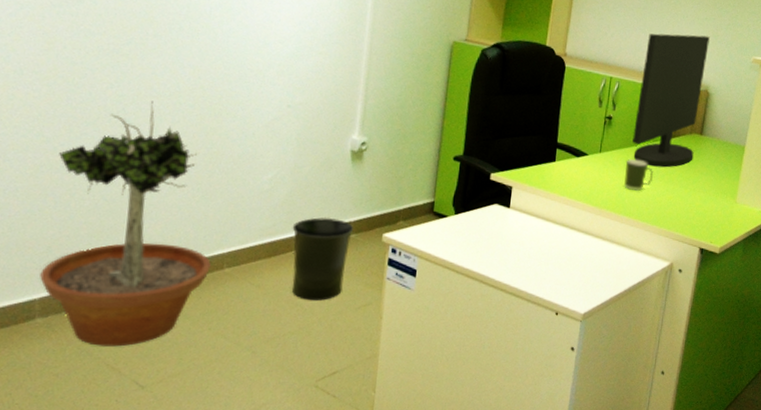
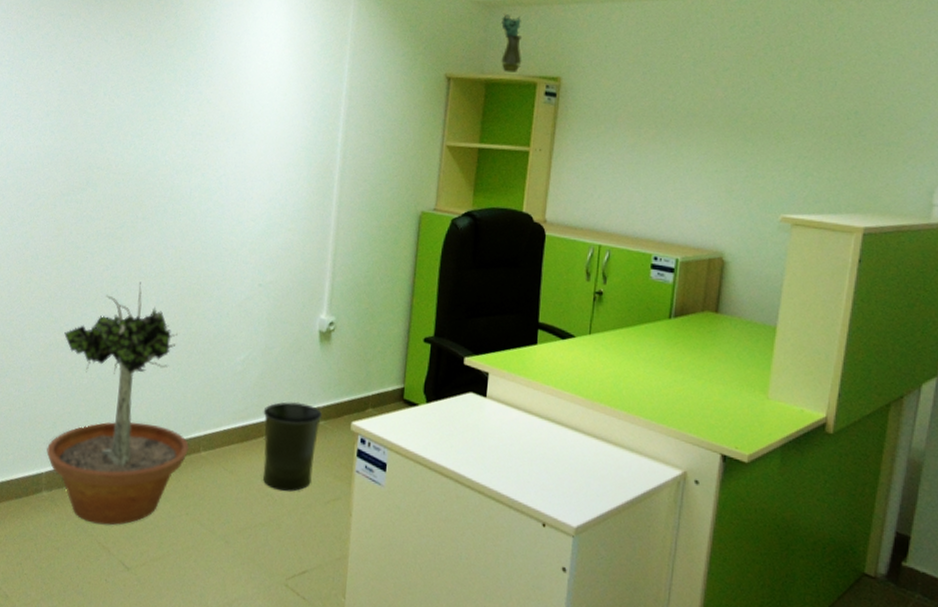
mug: present [623,158,653,192] -> none [619,341,656,382]
monitor: present [632,33,710,167] -> none [629,191,722,353]

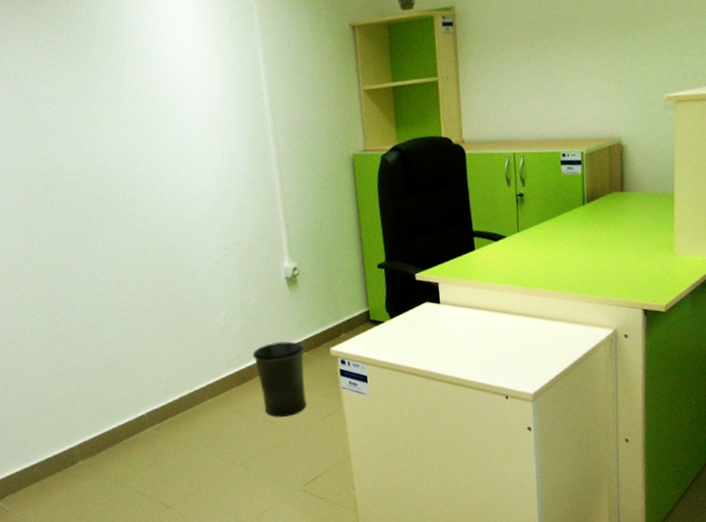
potted tree: present [46,282,189,525] -> none [61,267,196,478]

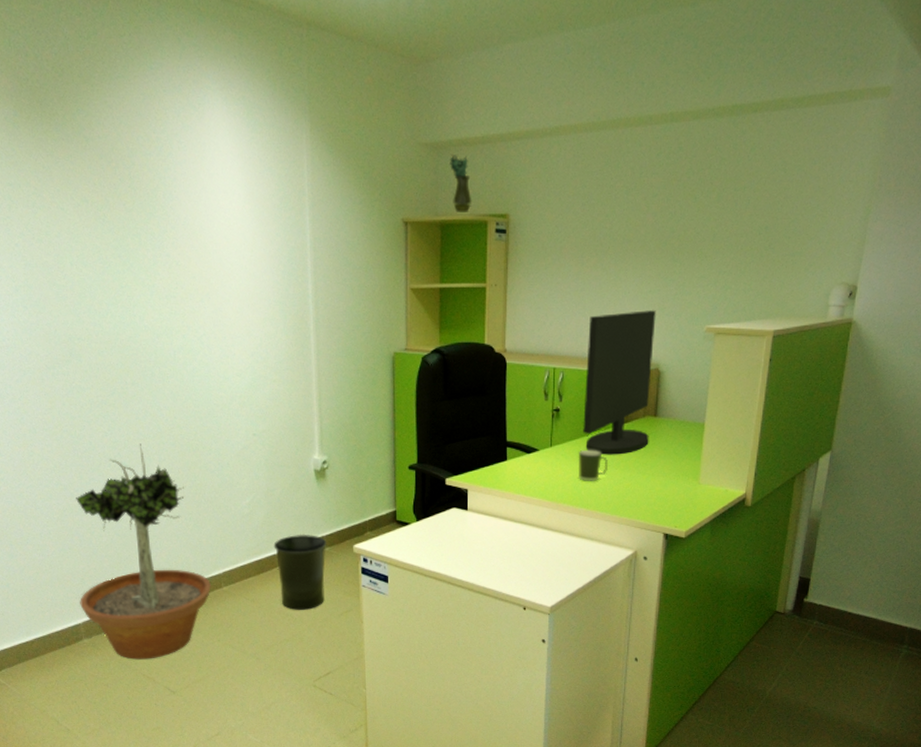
potted tree: none [61,267,196,478] -> present [76,443,211,660]
monitor: none [545,85,618,235] -> present [583,310,656,455]
mug: none [546,231,578,264] -> present [578,449,608,482]

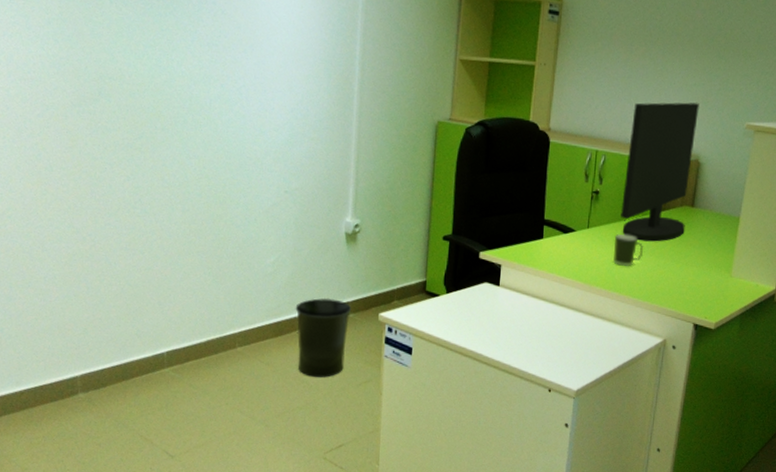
potted tree: present [76,443,211,660] -> none [79,191,225,420]

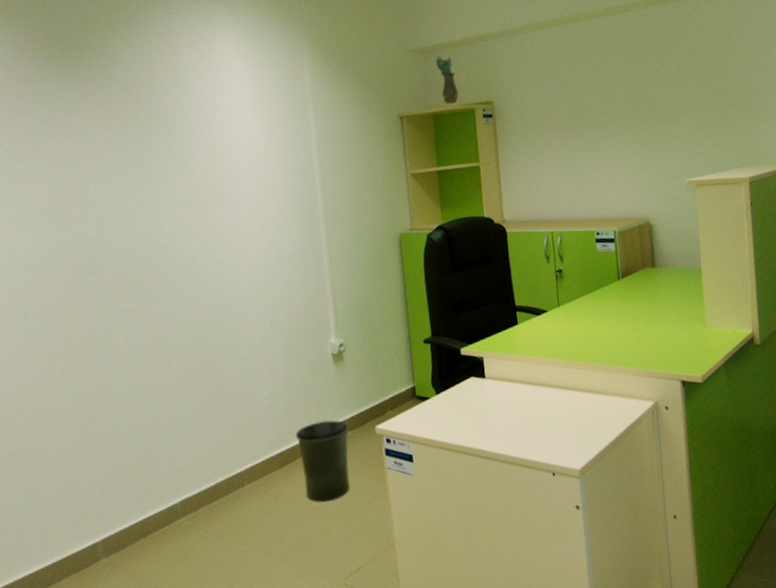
mug: present [612,233,643,267] -> none [585,305,616,337]
monitor: present [621,102,699,242] -> none [578,170,652,309]

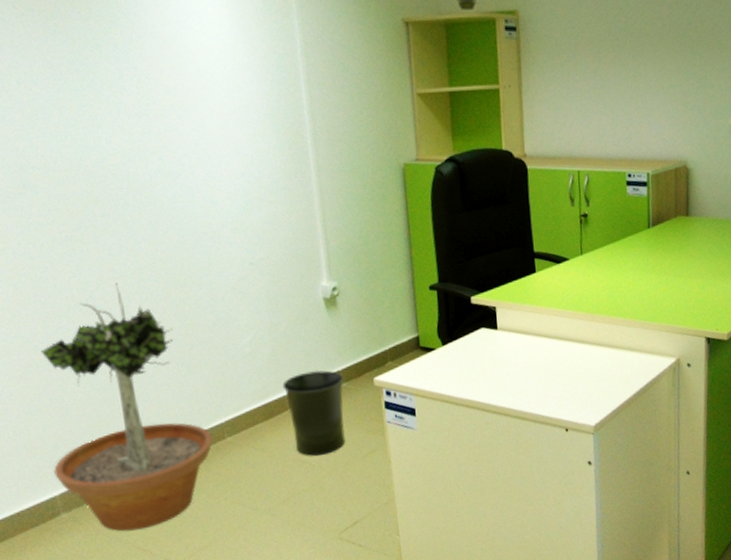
potted tree: none [96,346,234,576] -> present [41,283,213,531]

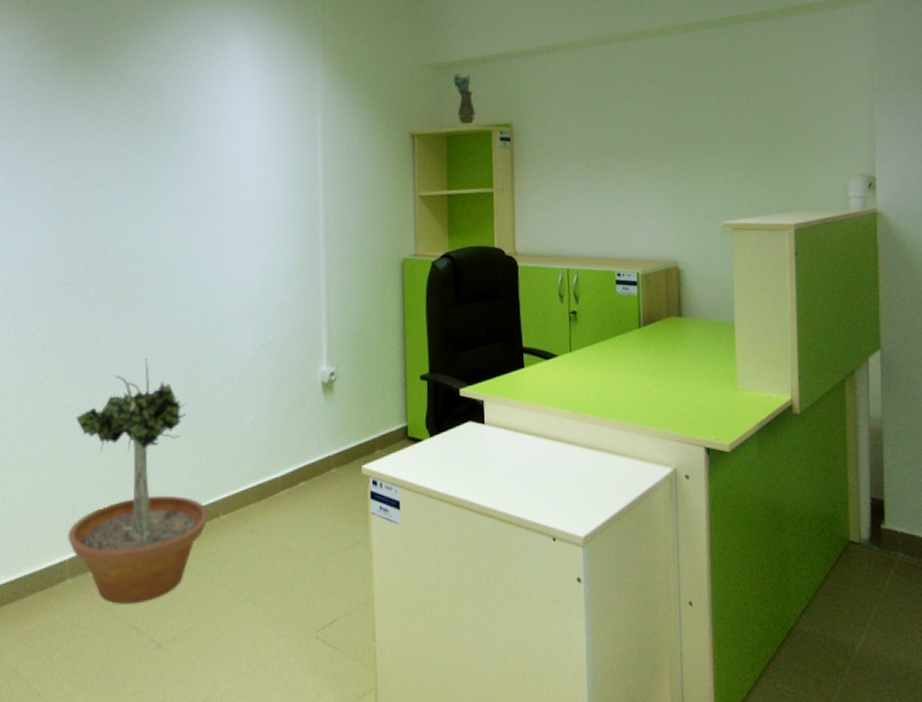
waste bin: present [282,370,346,456] -> none [276,453,334,543]

